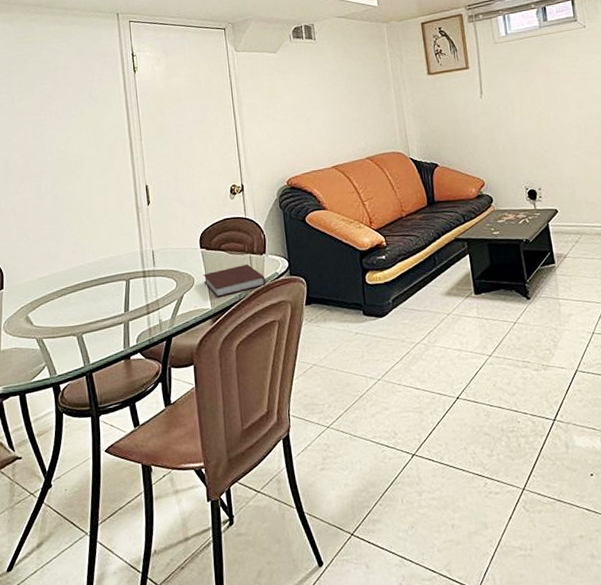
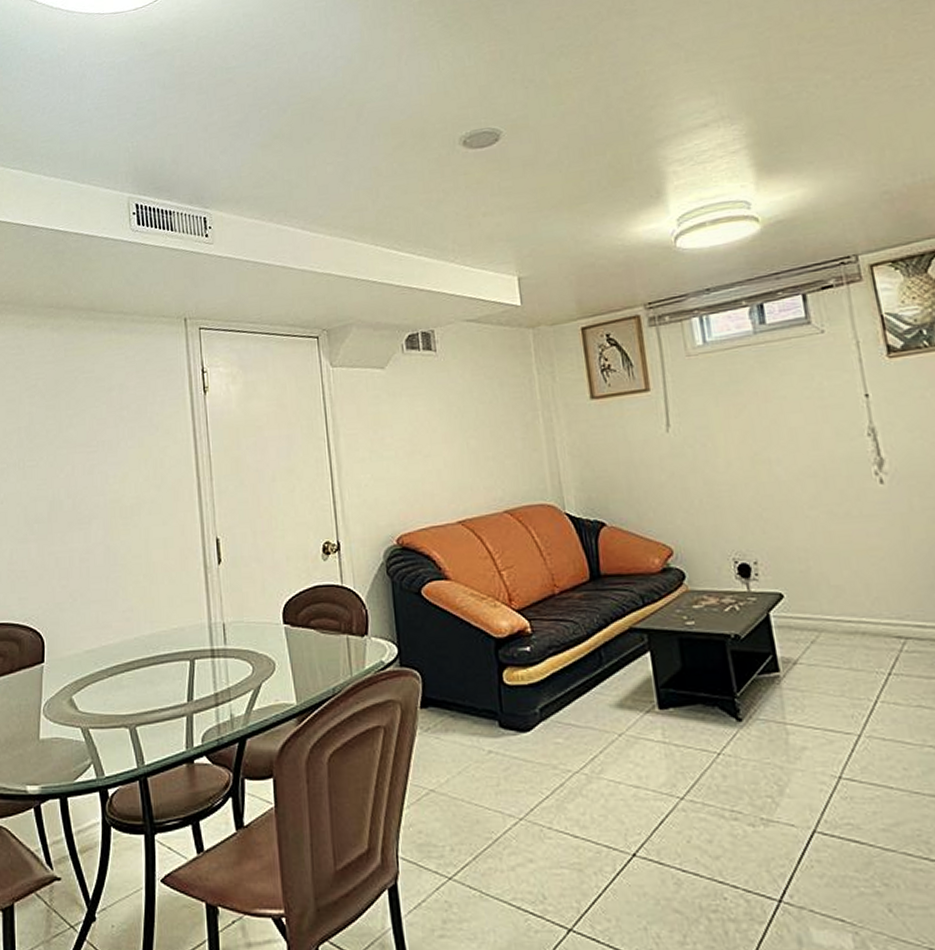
notebook: present [203,264,266,297] -> none [286,648,368,690]

